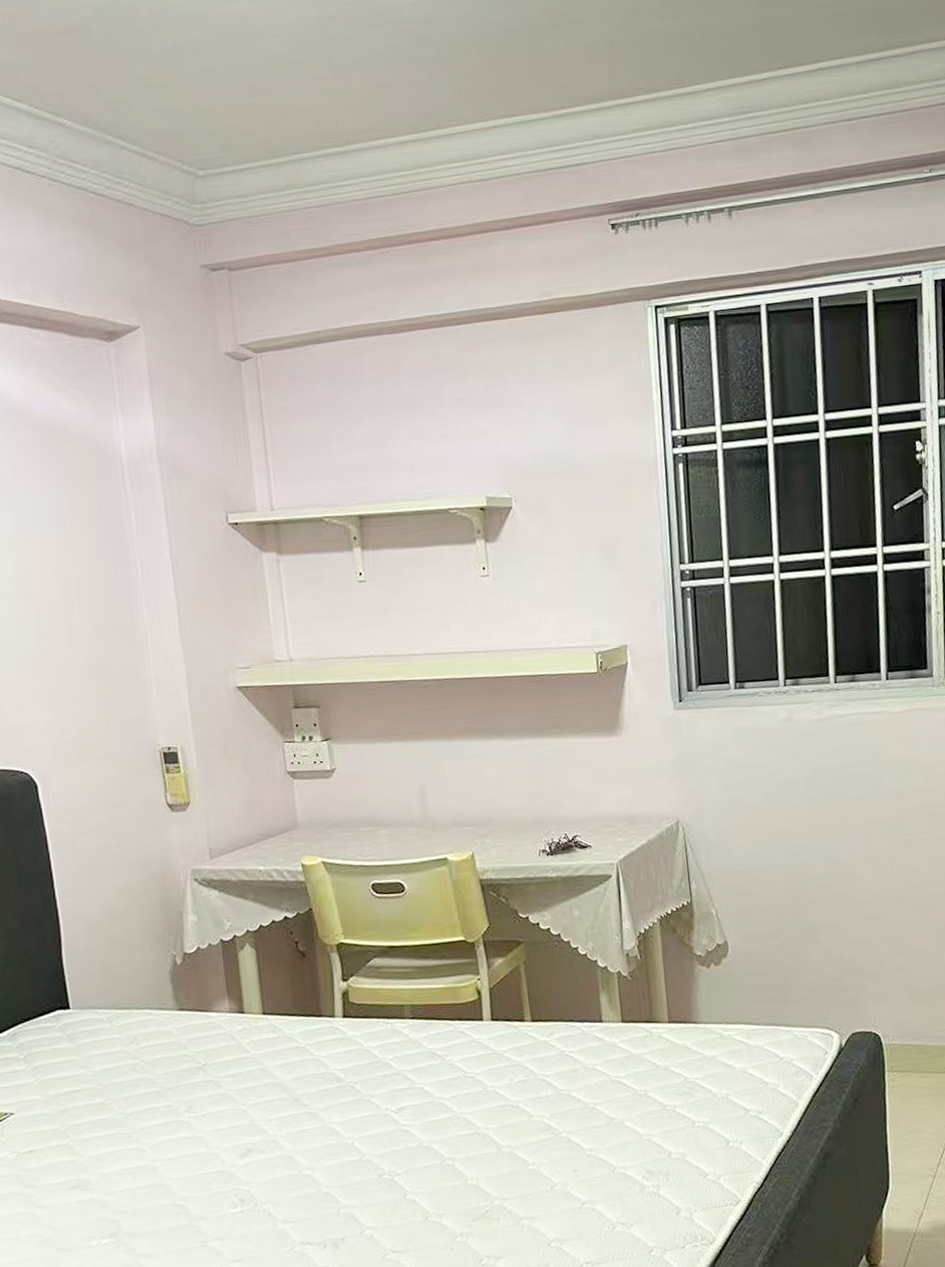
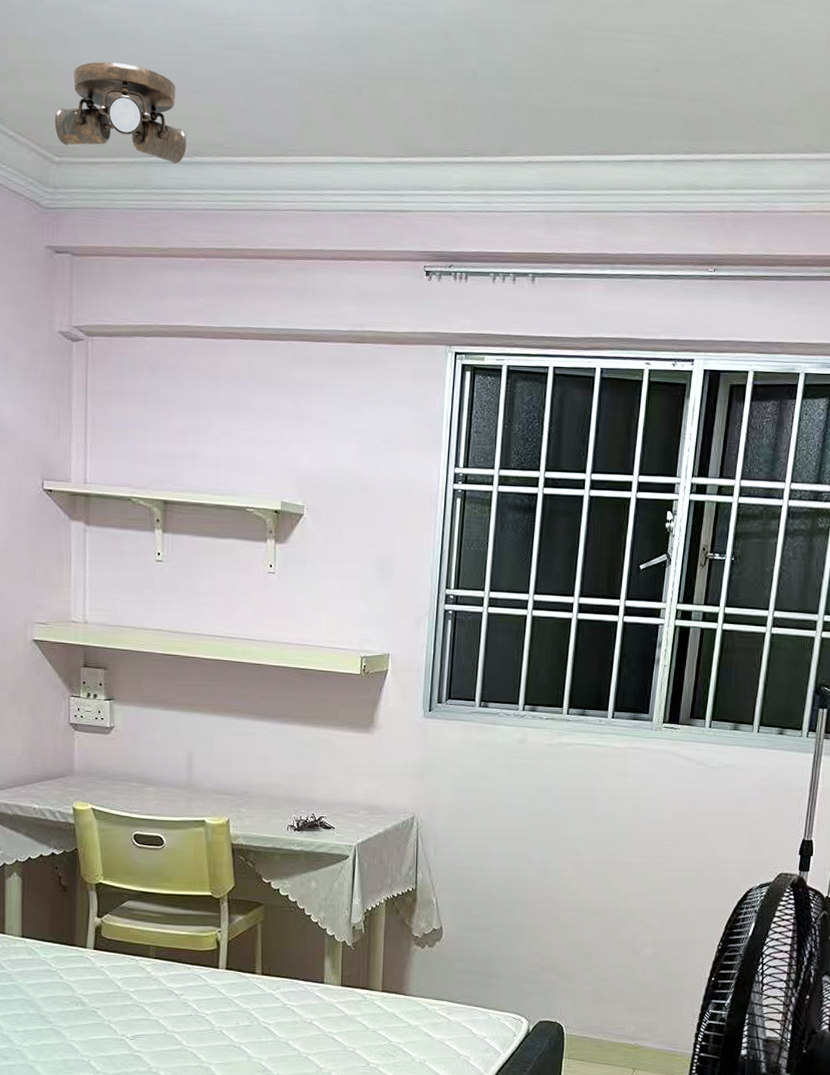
ceiling light: none [193,61,337,157] -> present [54,61,187,164]

